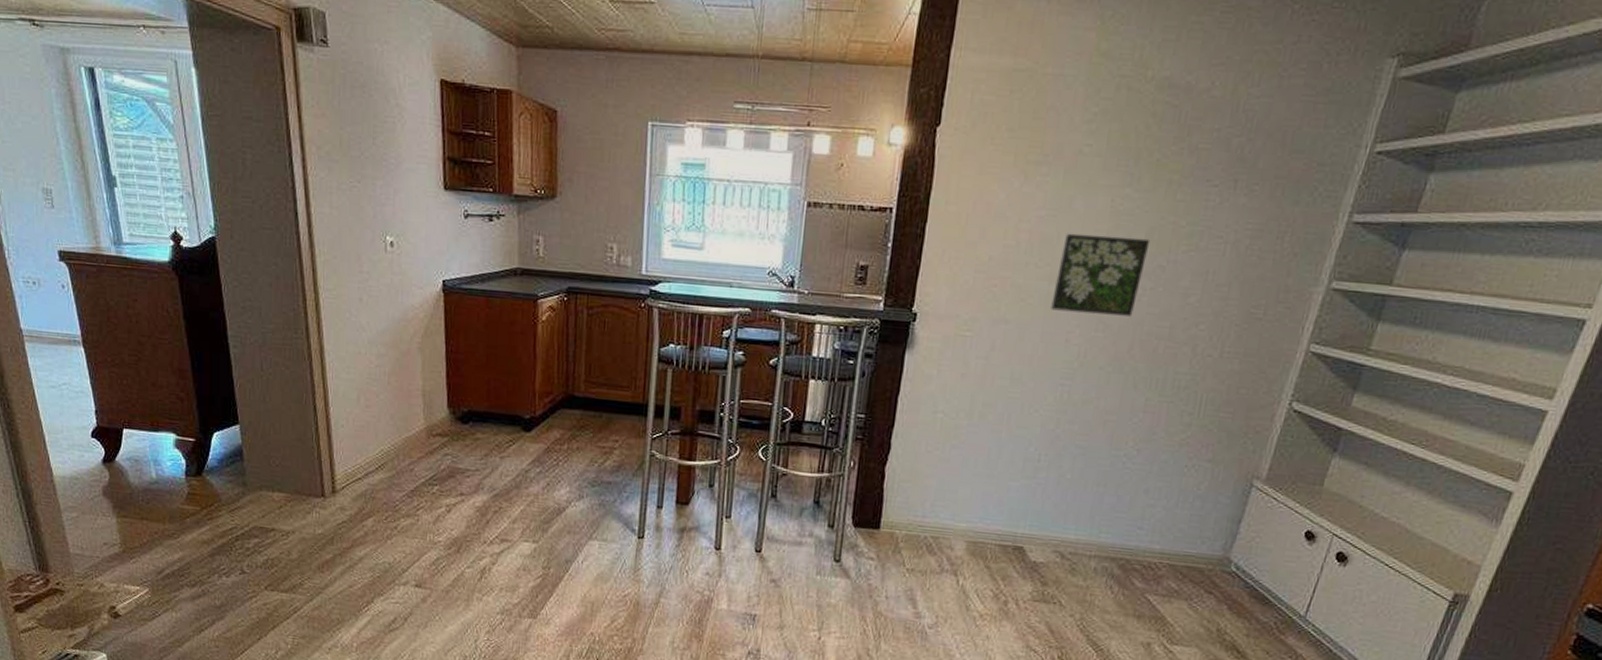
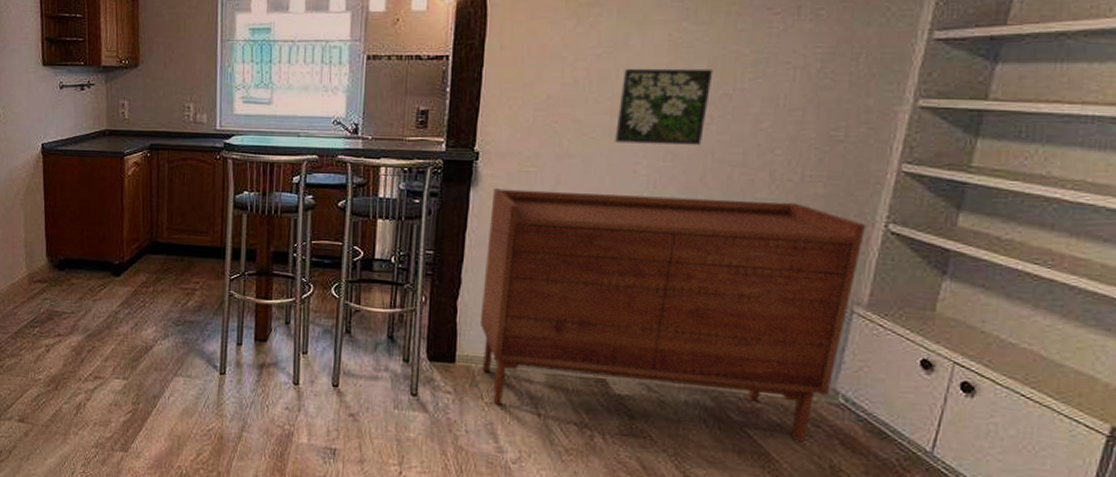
sideboard: none [906,352,1272,606] -> present [479,189,865,441]

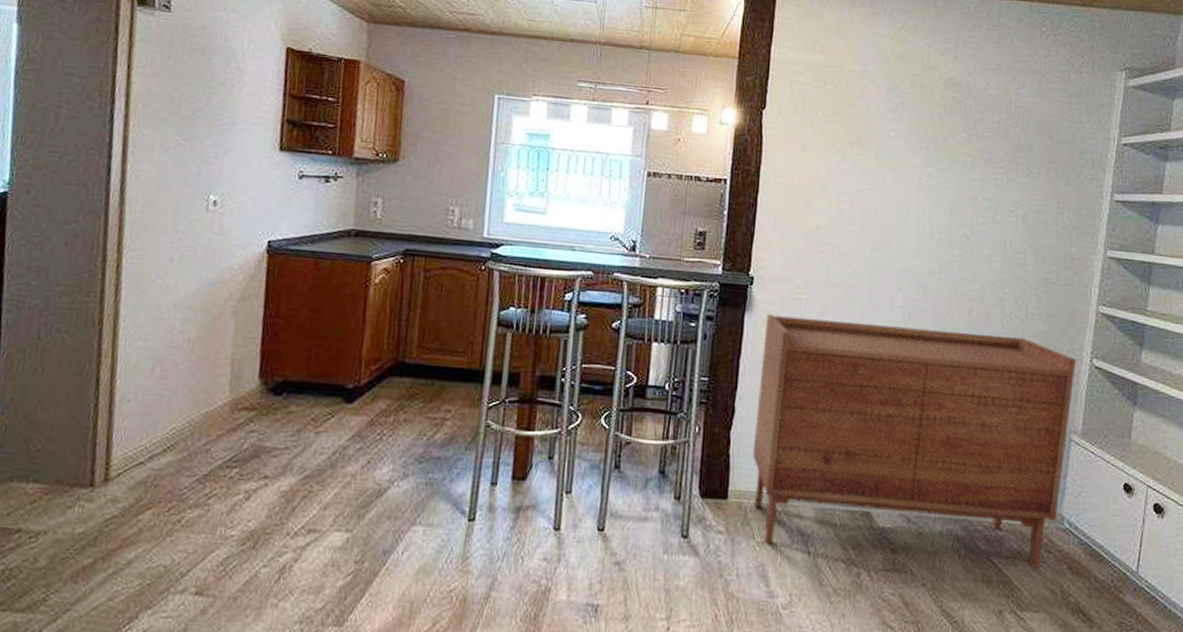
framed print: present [615,68,714,145] -> none [875,205,954,281]

